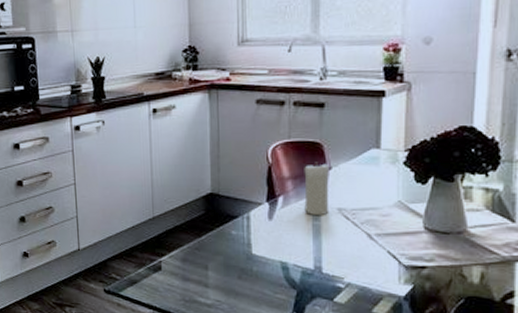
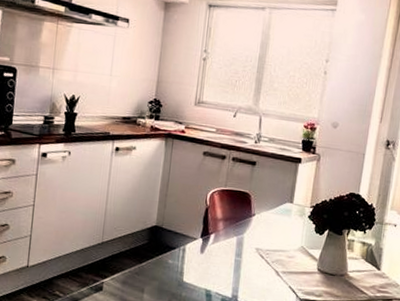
candle: present [304,162,329,216] -> none [230,208,254,253]

